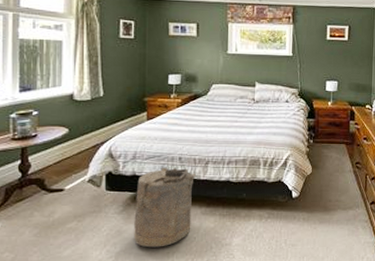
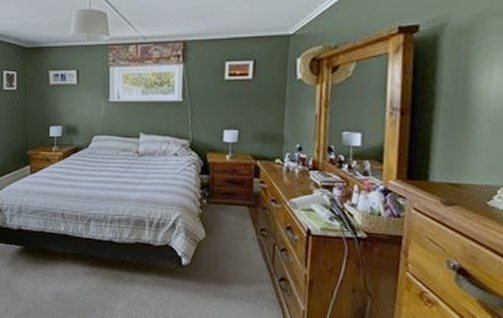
laundry hamper: present [134,167,196,248] -> none [21,222,78,303]

